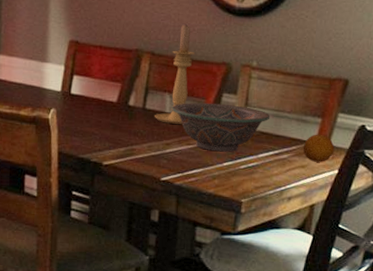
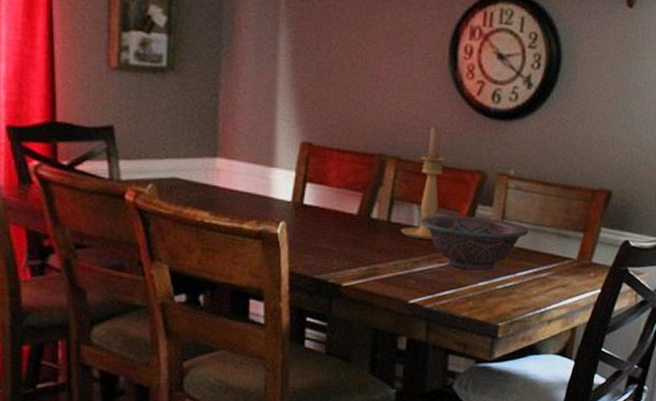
fruit: present [303,134,335,162] -> none [564,250,597,281]

